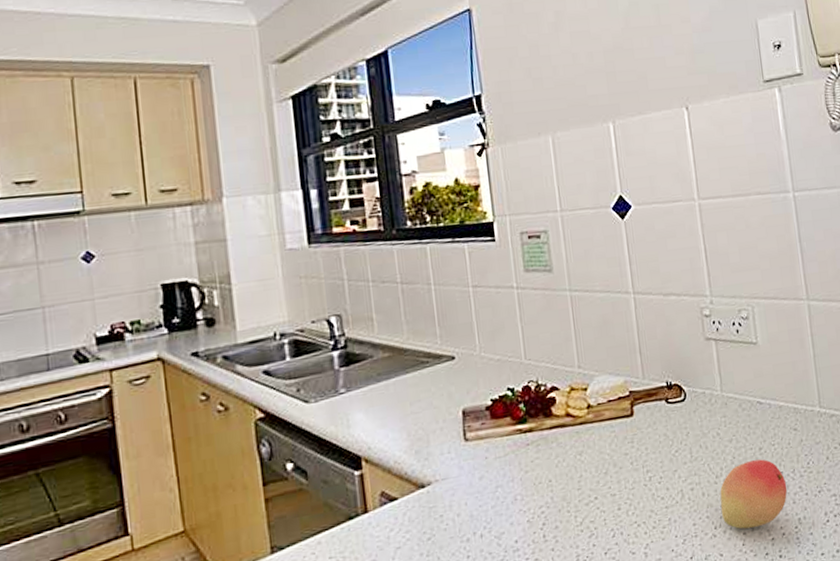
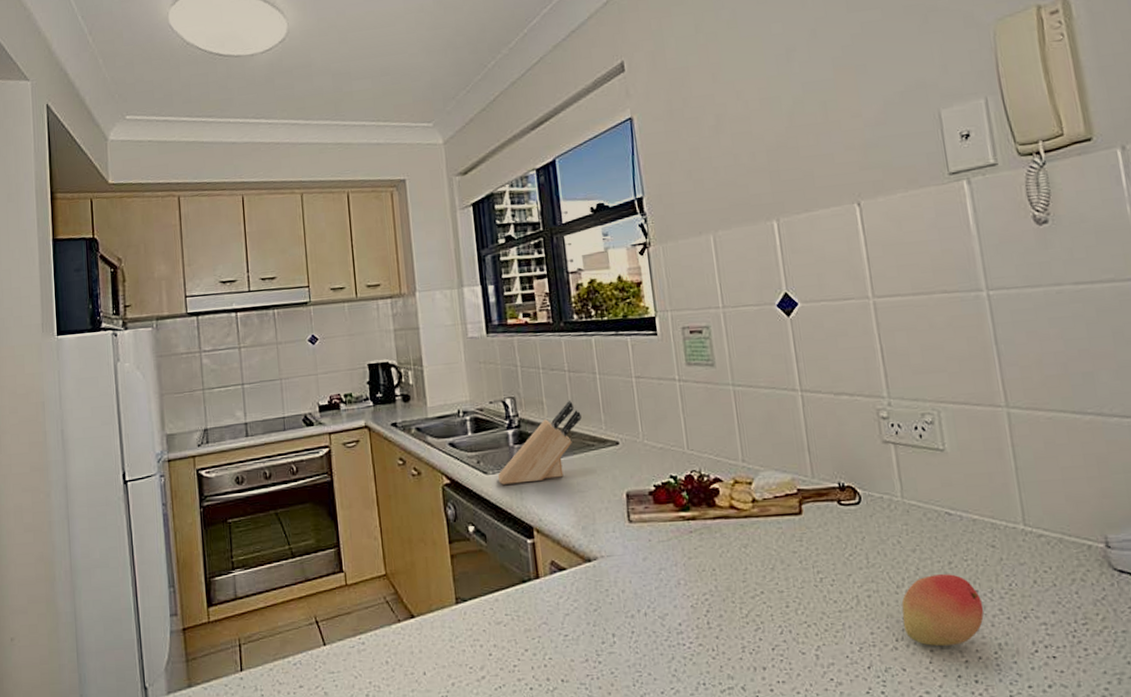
knife block: none [321,314,415,413] -> present [498,400,582,485]

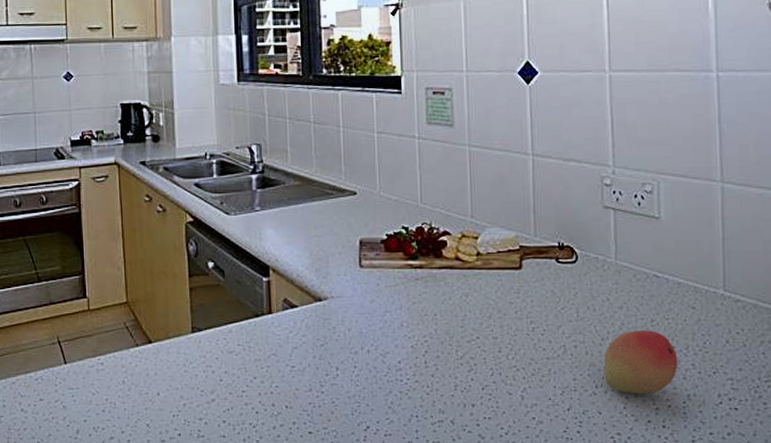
knife block: present [498,400,582,485] -> none [240,150,323,226]

